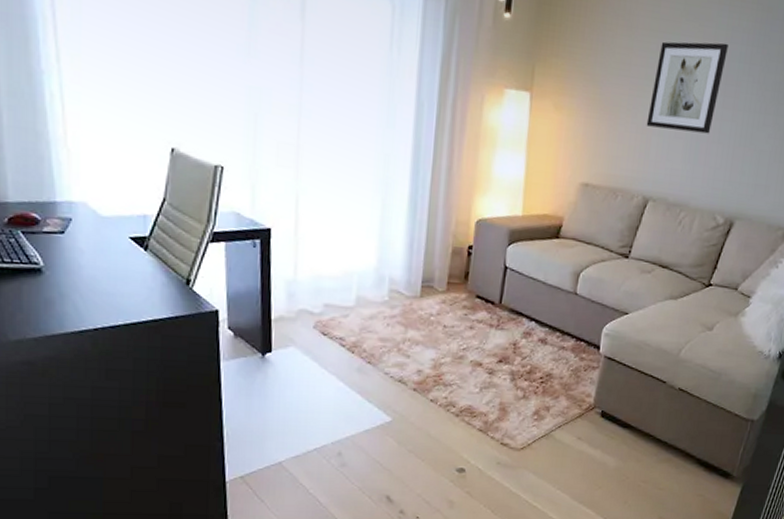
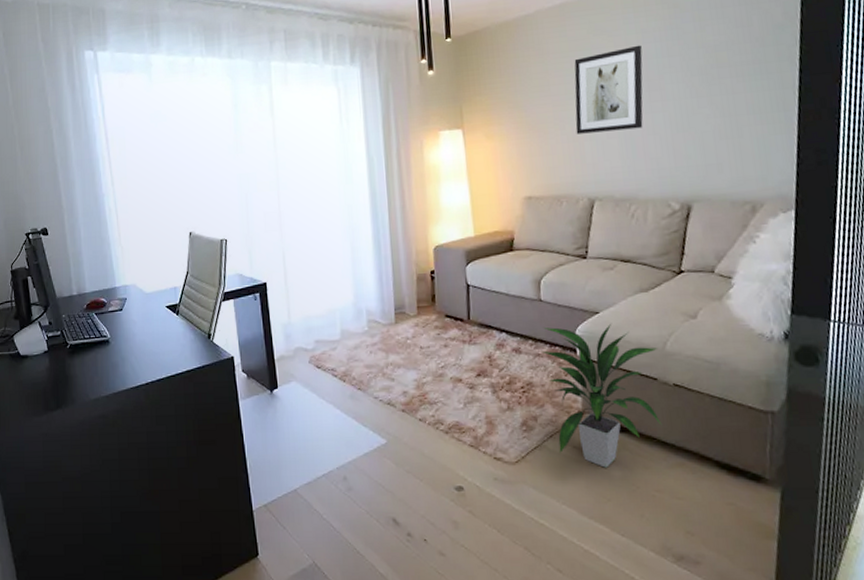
indoor plant: none [564,320,674,459] -> present [541,323,662,468]

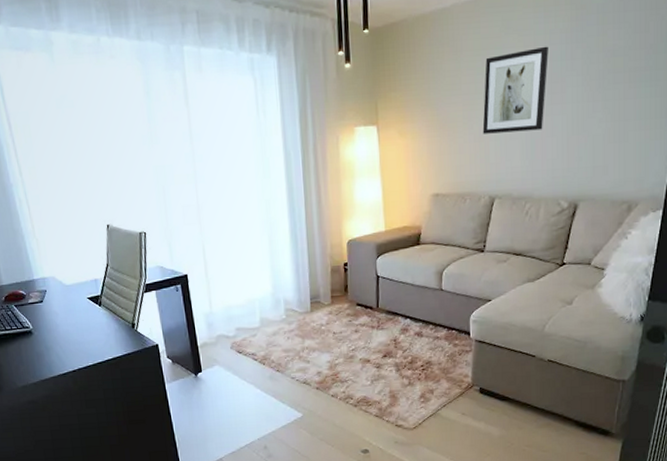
indoor plant: present [541,323,662,468] -> none [440,309,538,430]

